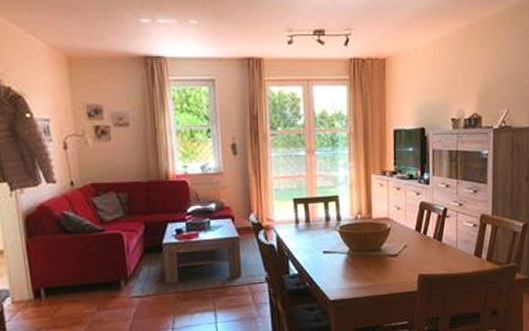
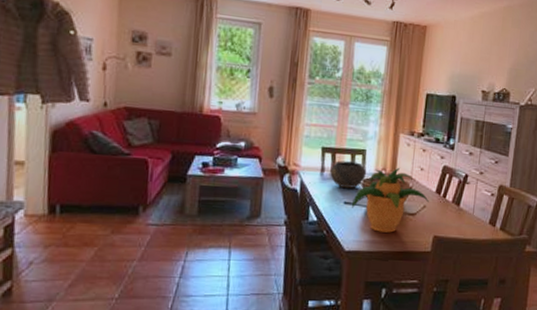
bowl: none [305,209,341,238] -> present [330,160,366,189]
potted plant: none [330,209,410,278] -> present [351,167,429,233]

